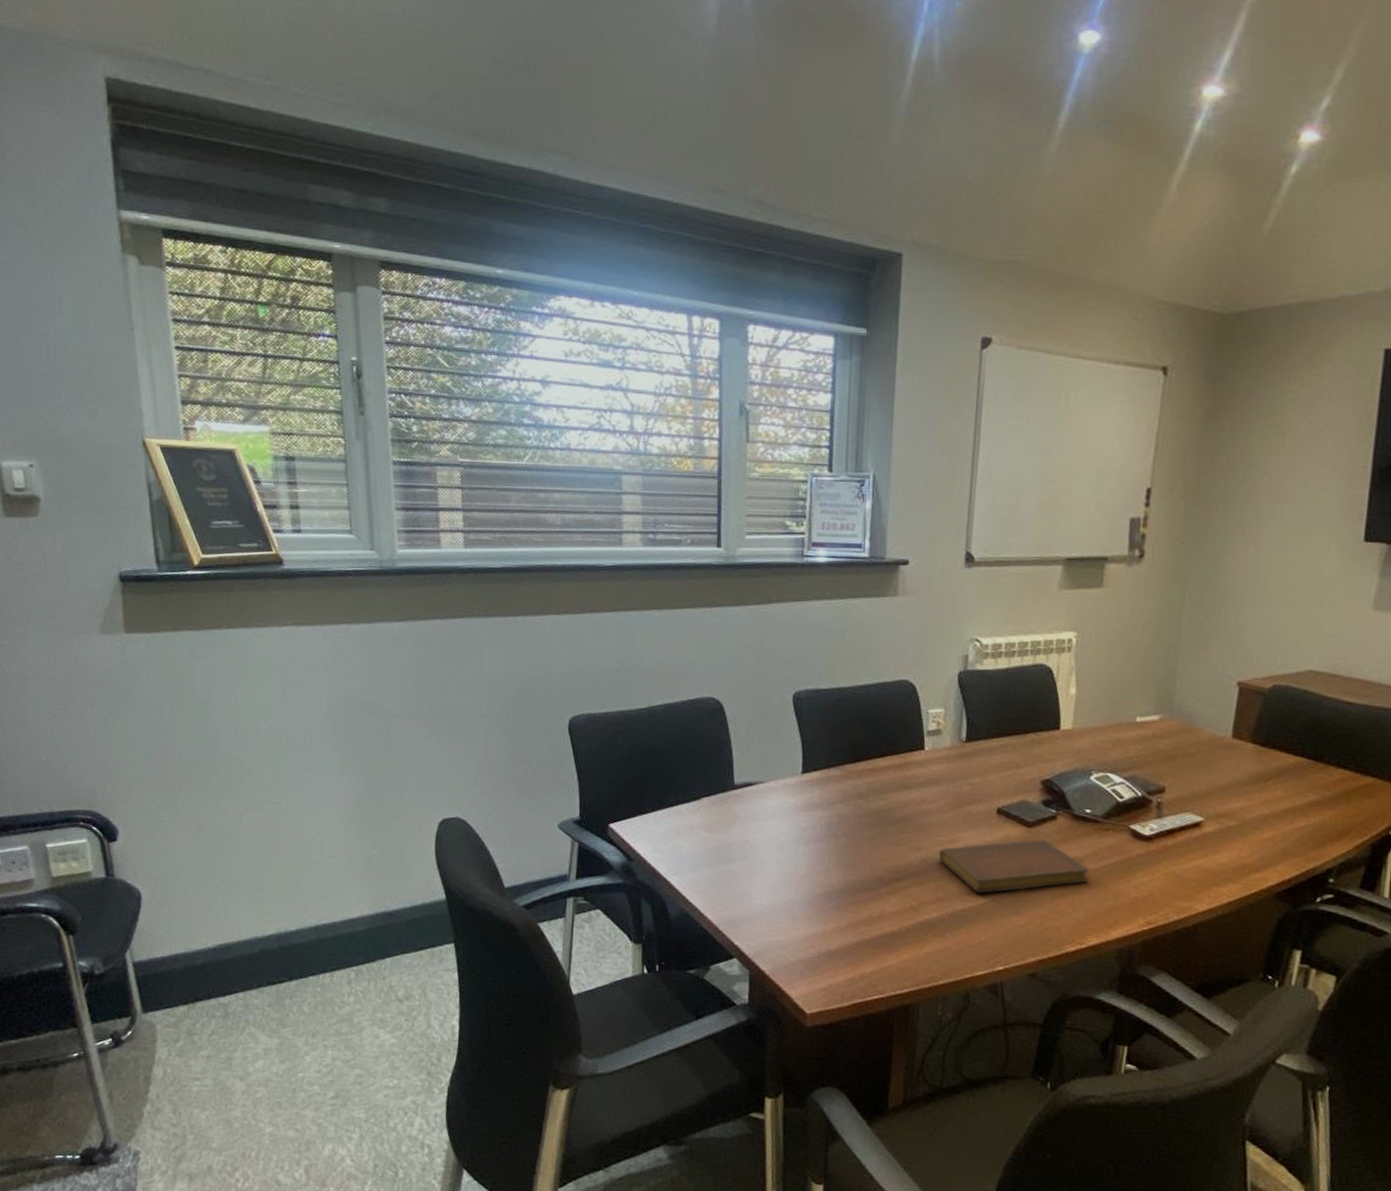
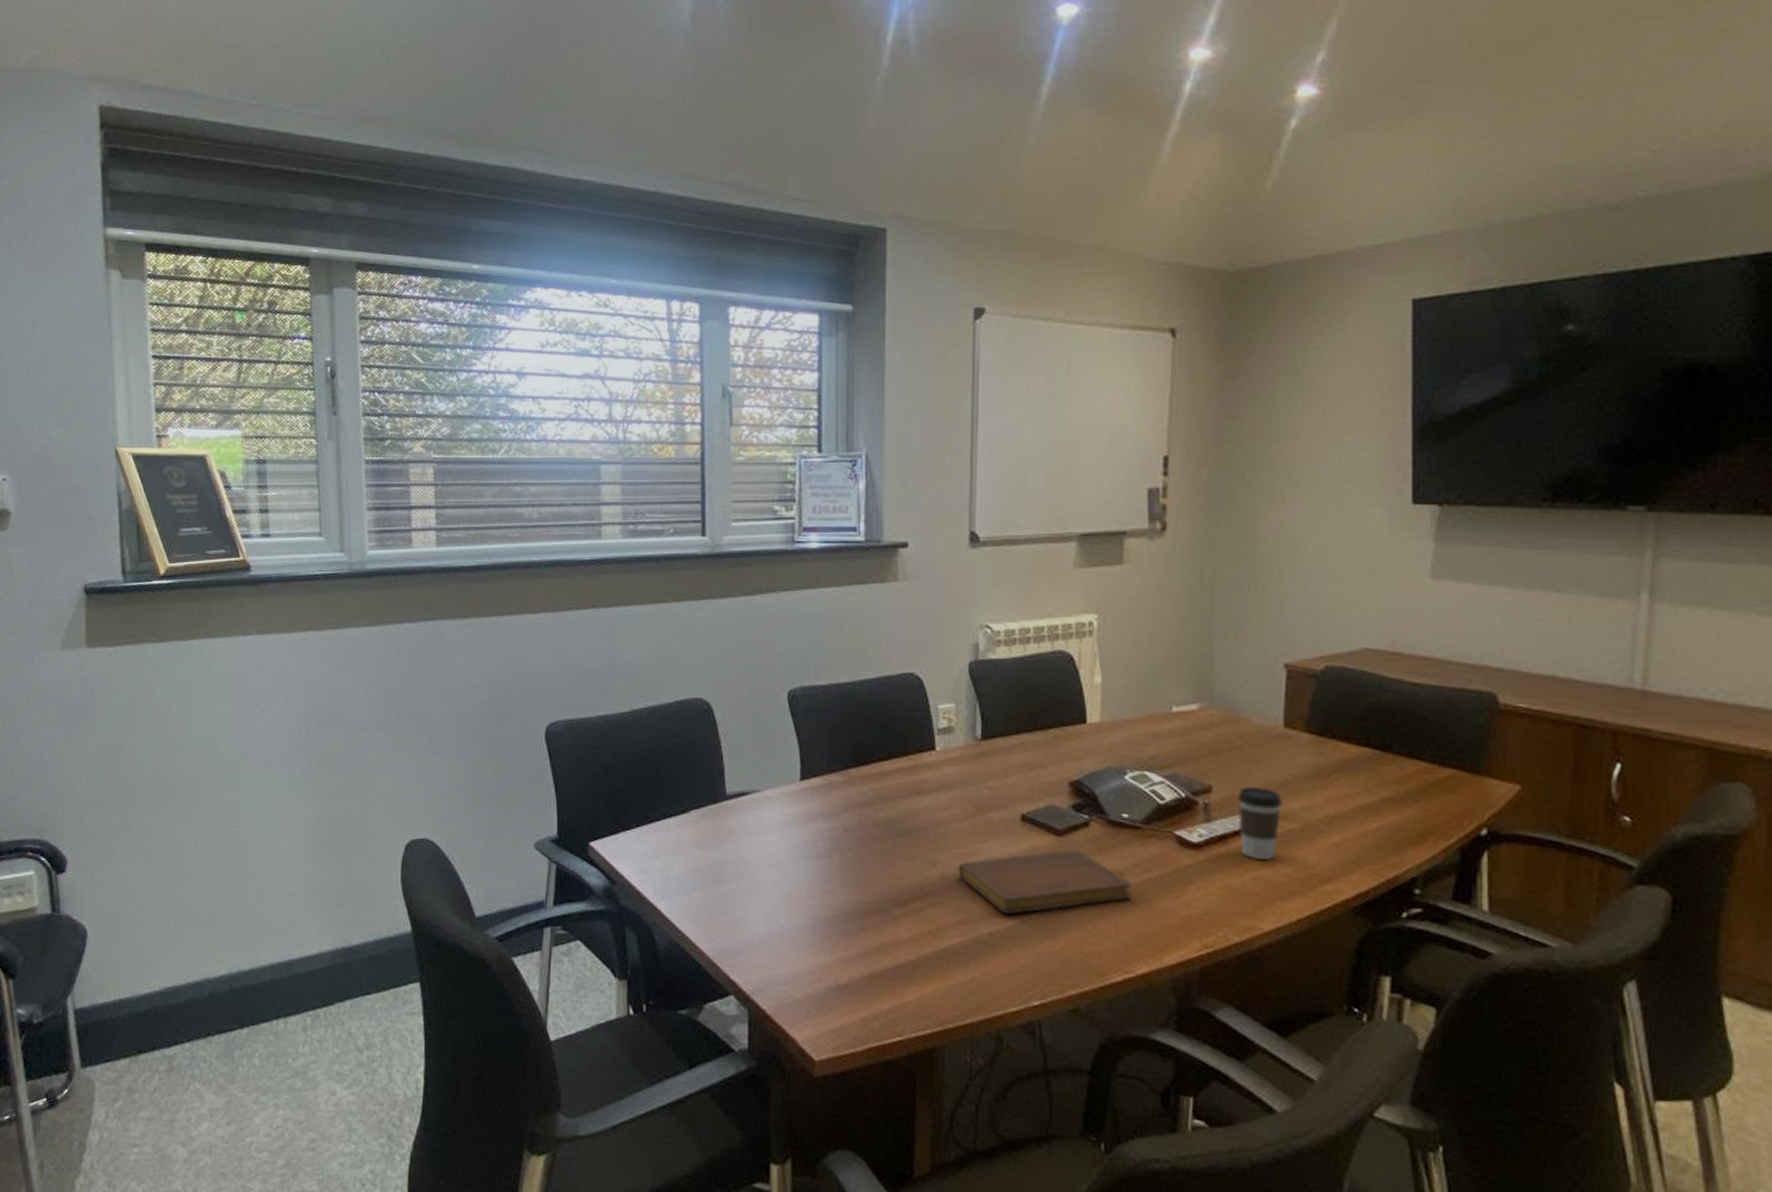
coffee cup: none [1185,789,1226,851] -> present [1237,787,1284,860]

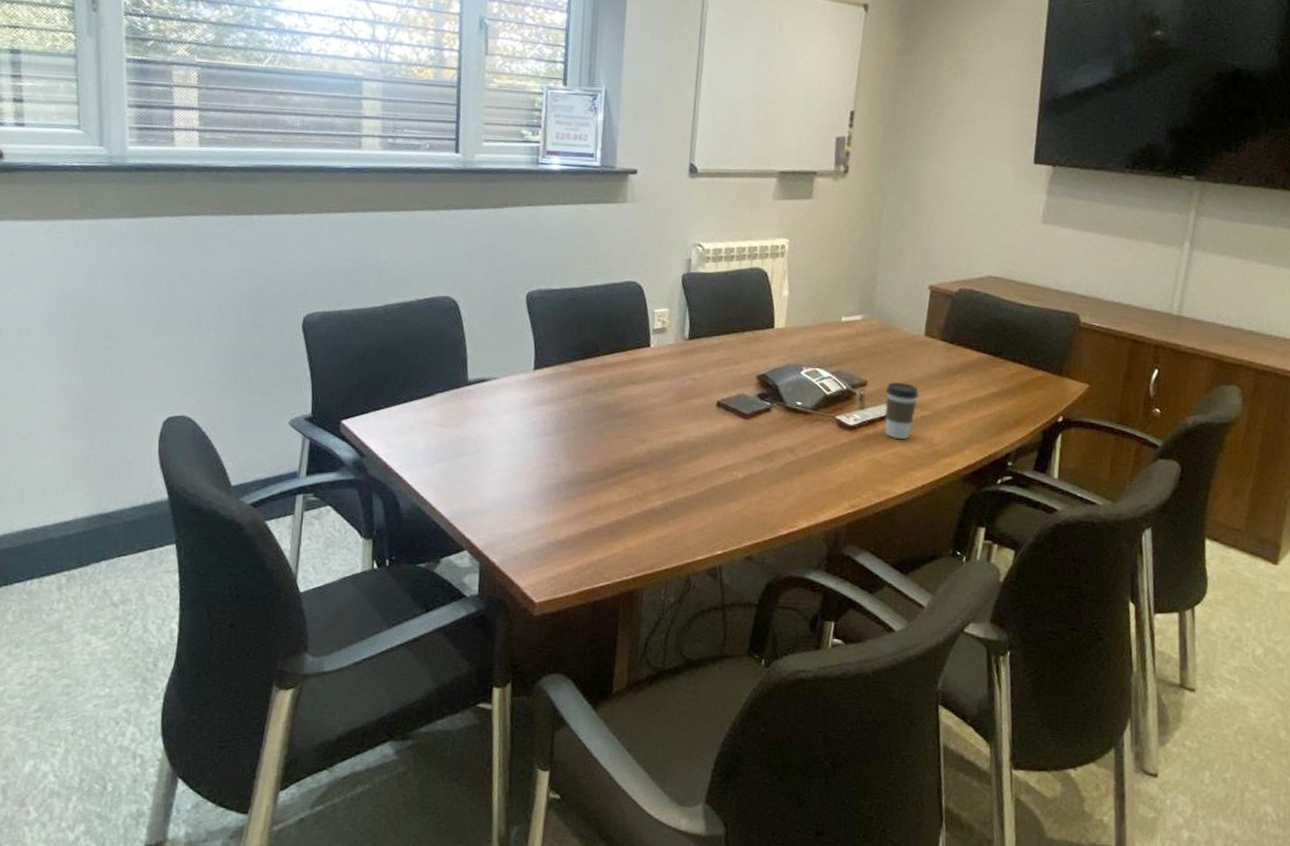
notebook: present [958,850,1131,914] -> none [662,430,800,481]

